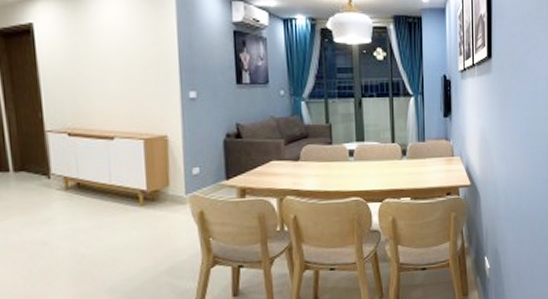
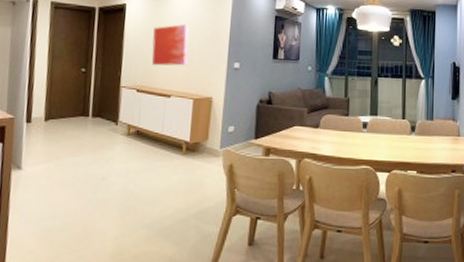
wall art: none [77,47,129,102] -> present [152,24,189,66]

